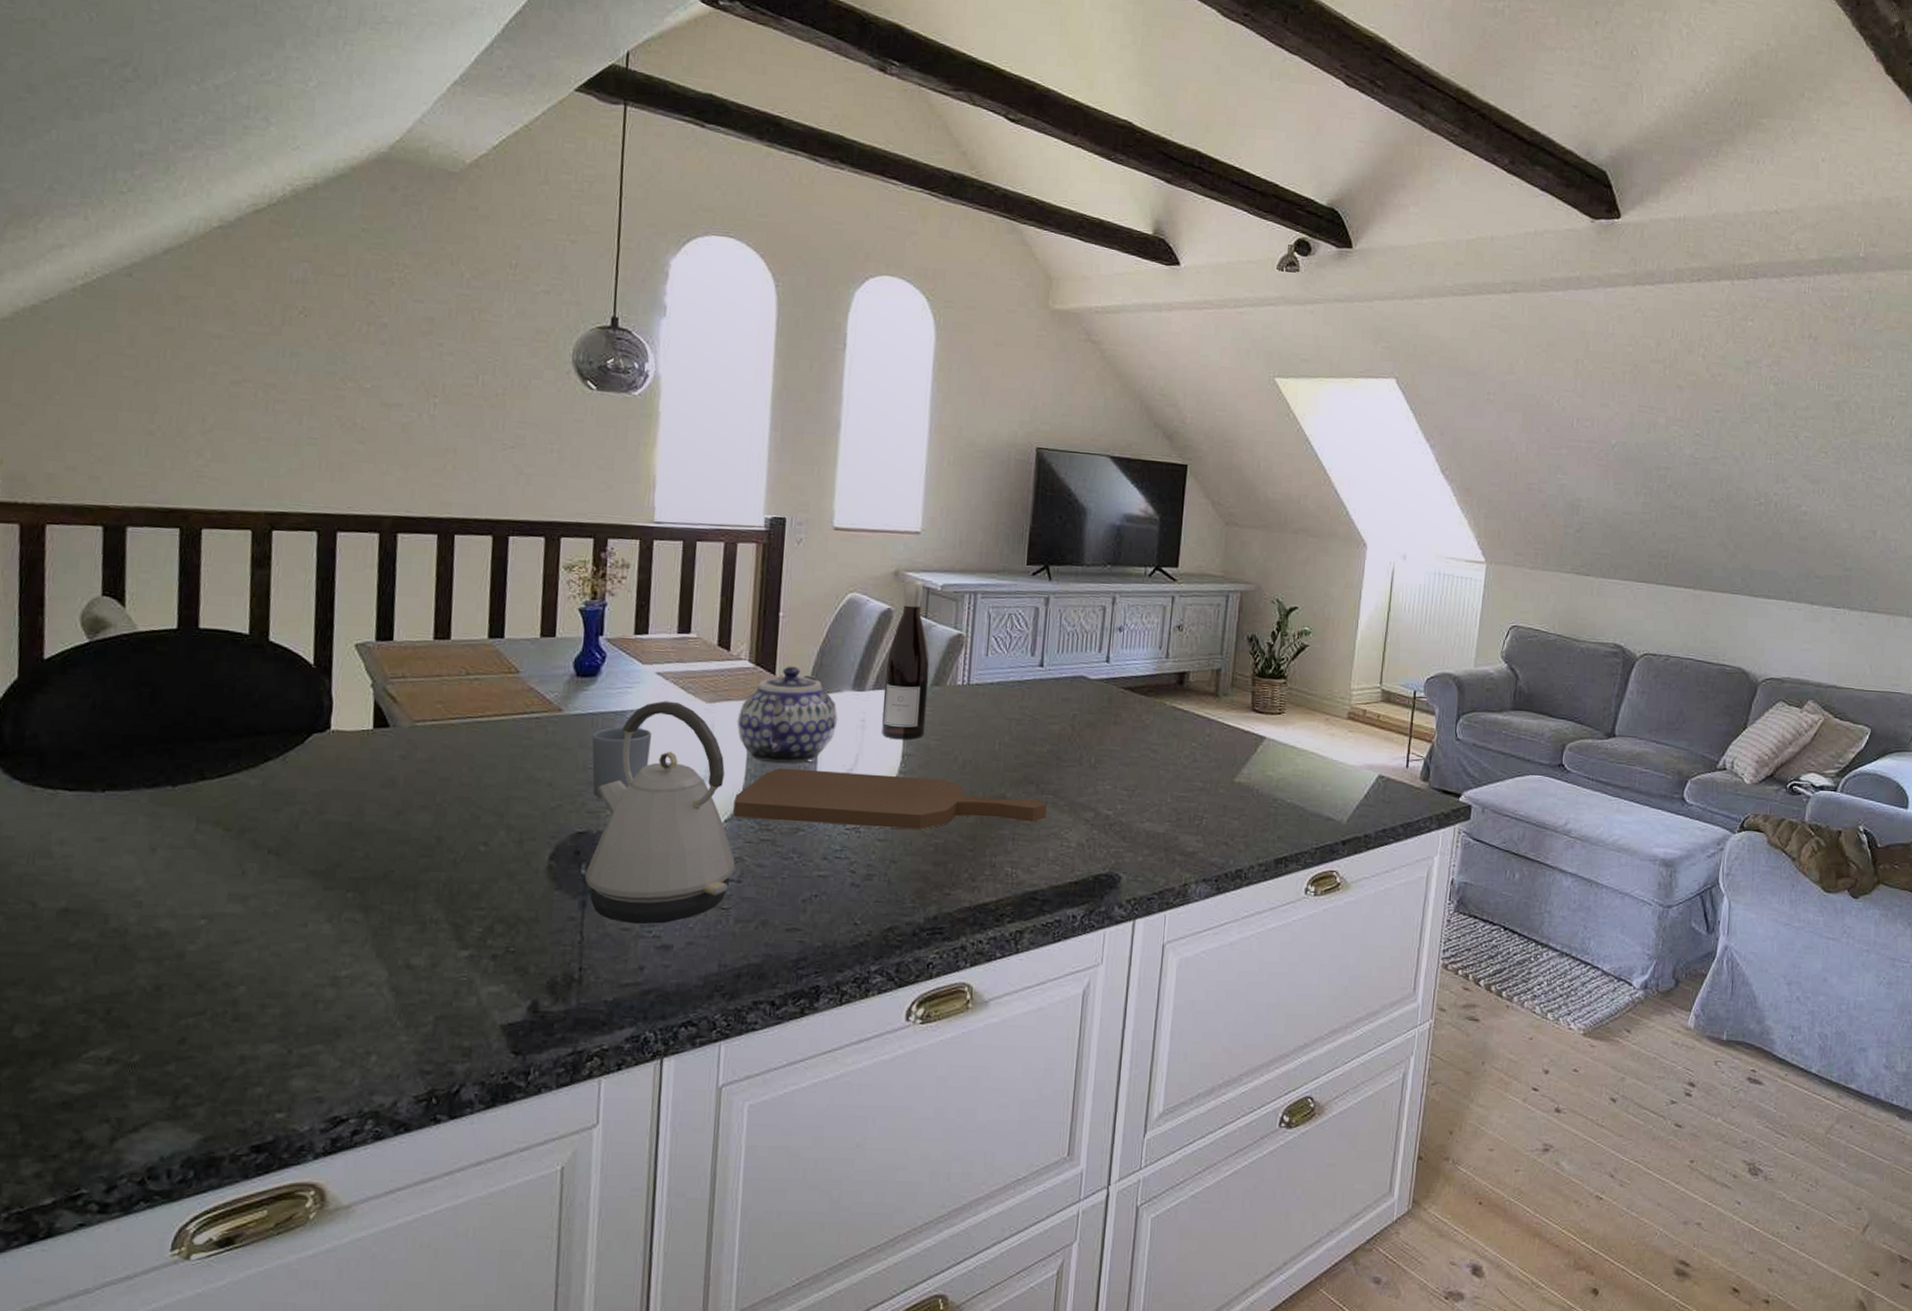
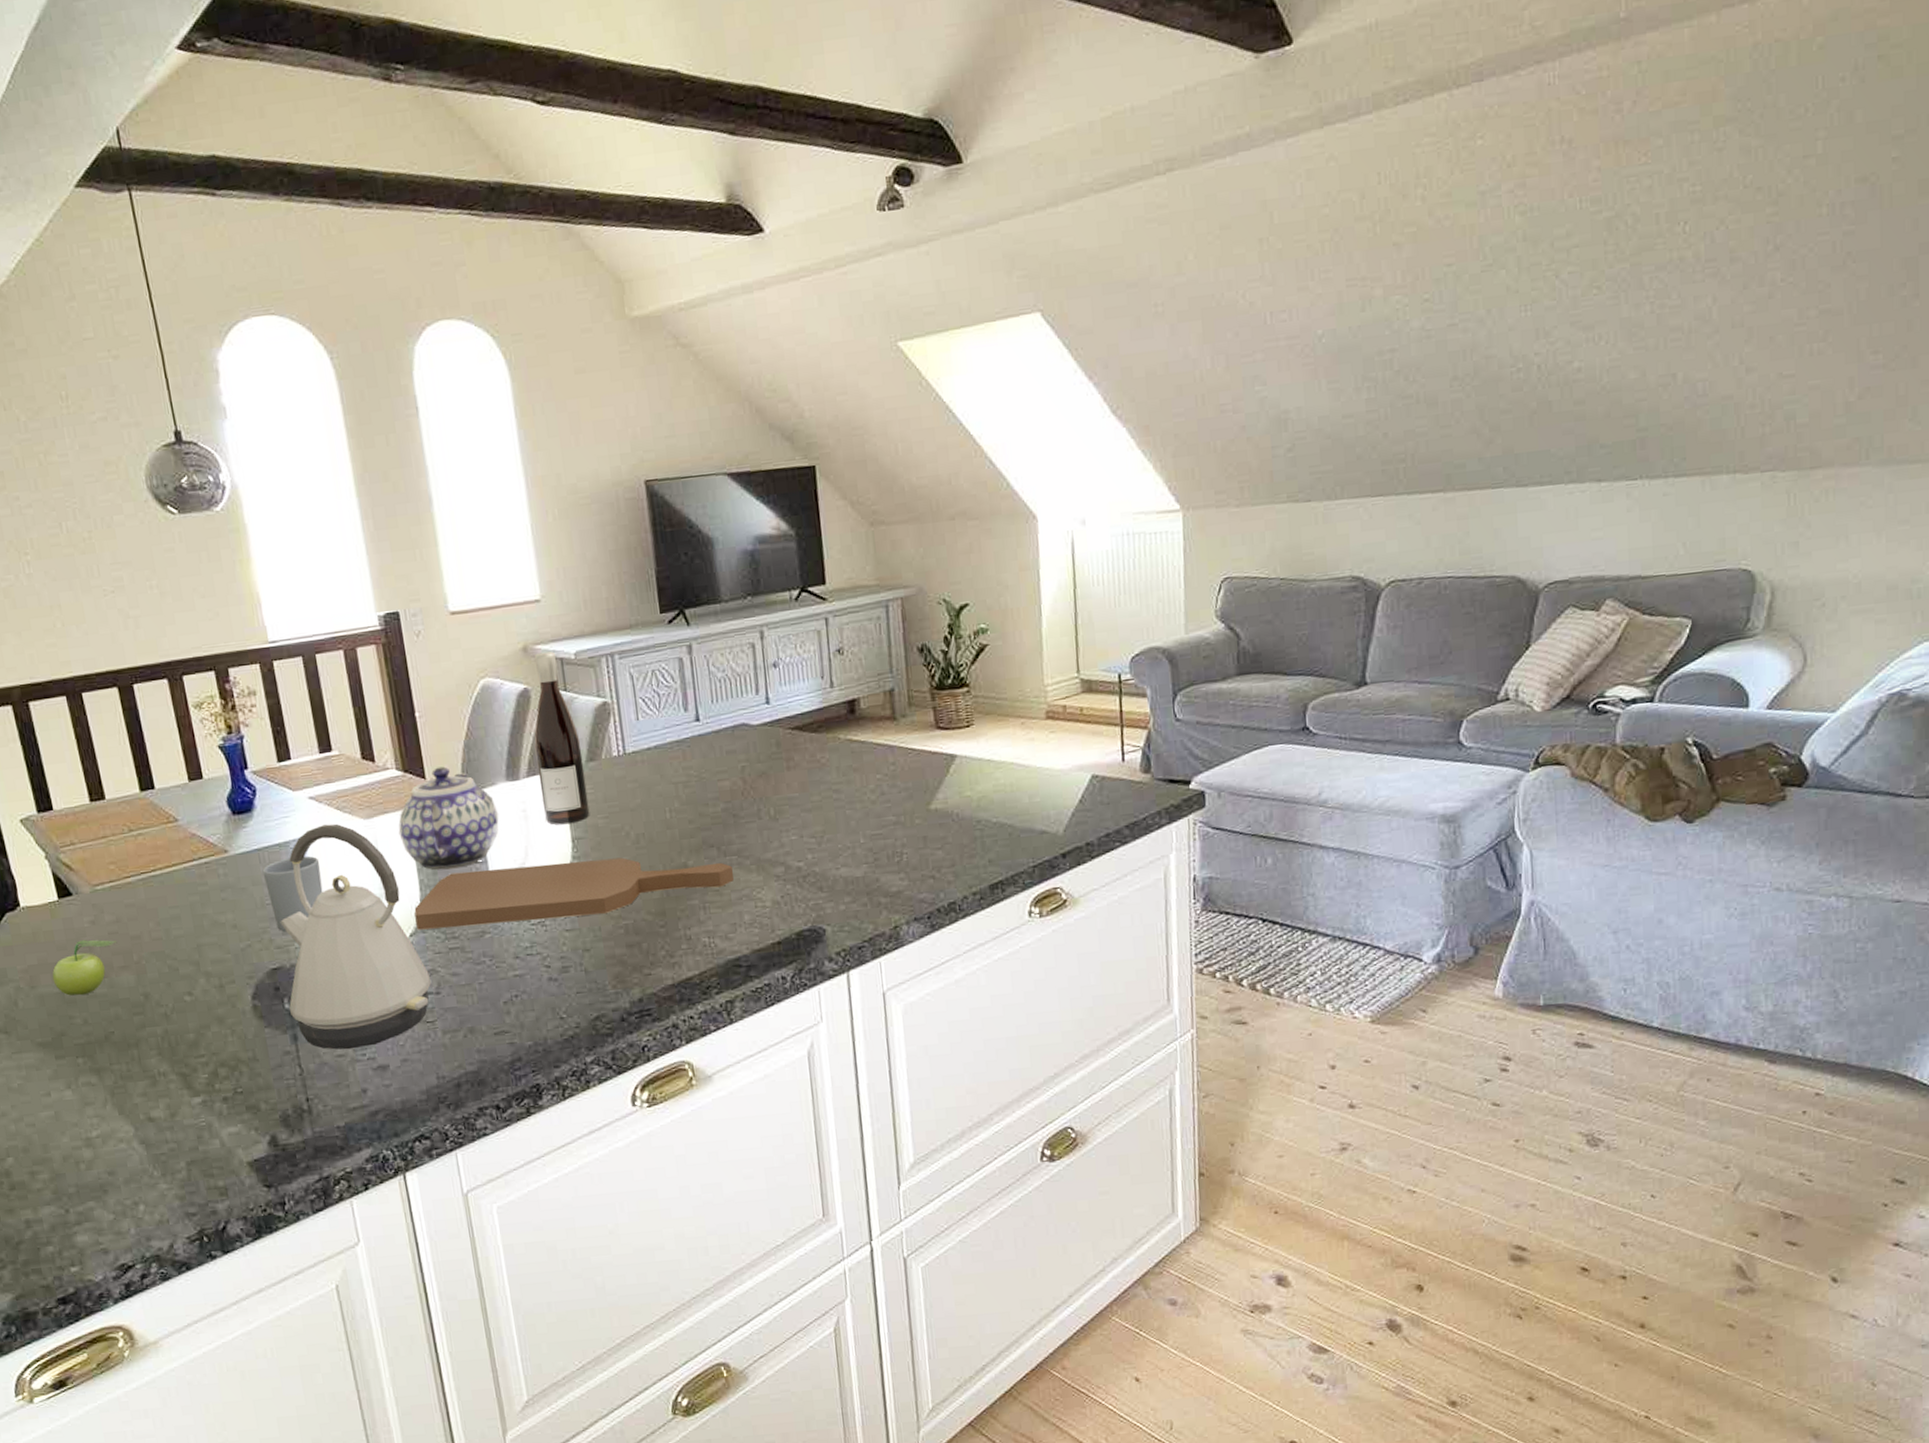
fruit: none [344,773,424,829] -> present [52,940,117,996]

